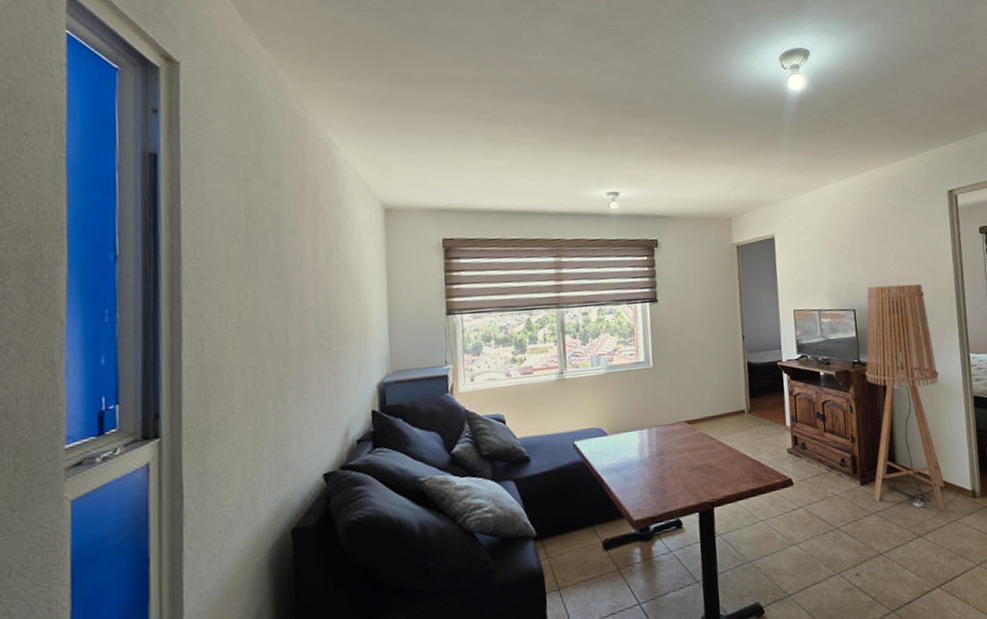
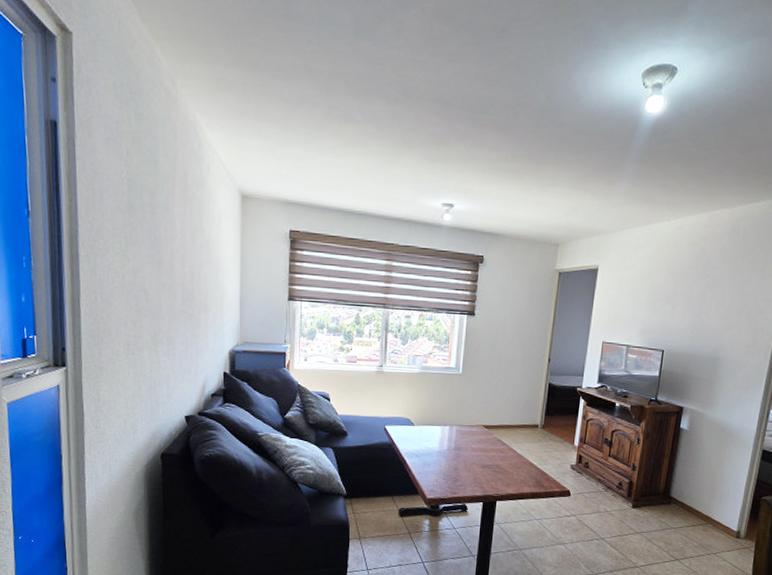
floor lamp: present [865,284,946,511] -> none [641,331,740,543]

